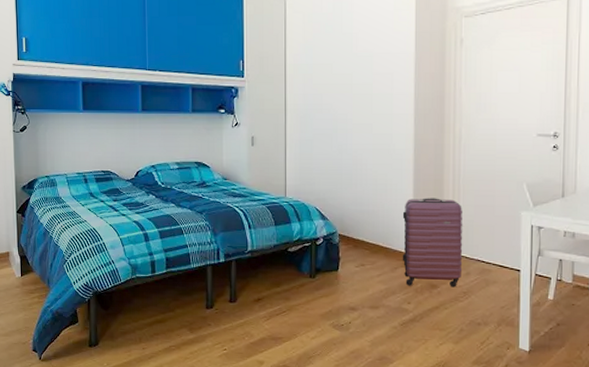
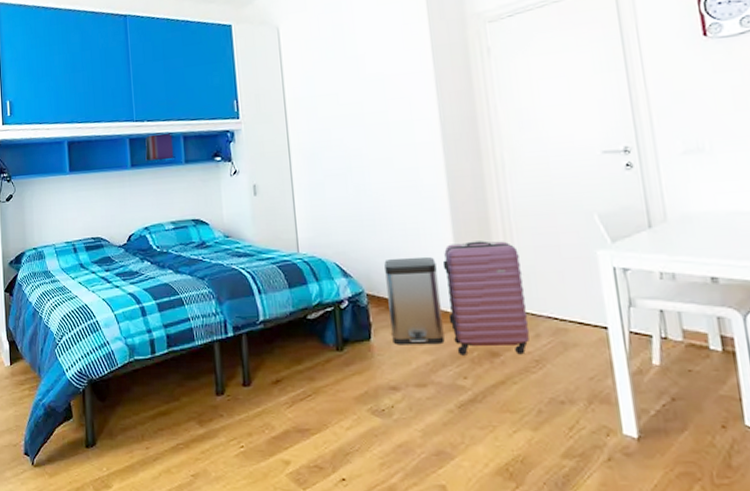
books: none [156,82,182,108] -> present [145,132,174,162]
pedal bin: none [356,208,397,277] -> present [384,257,445,345]

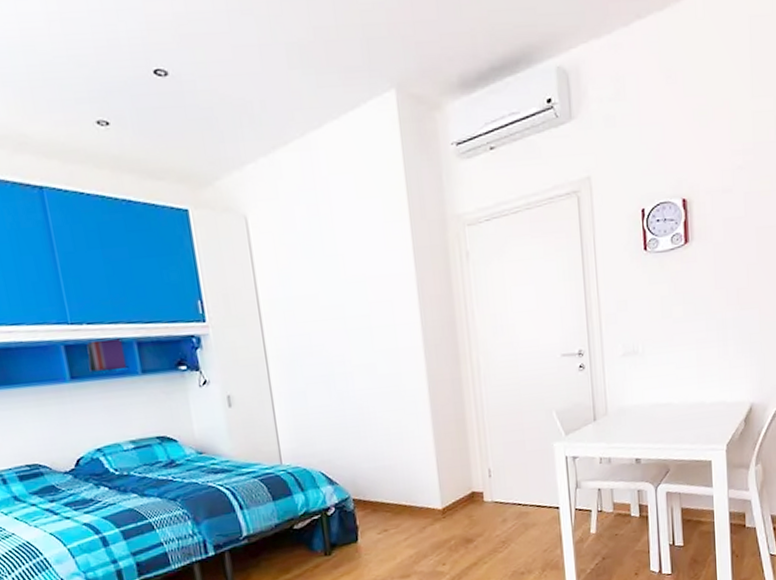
pedal bin: present [384,257,445,345] -> none [369,459,426,544]
suitcase: present [442,240,530,356] -> none [424,440,499,545]

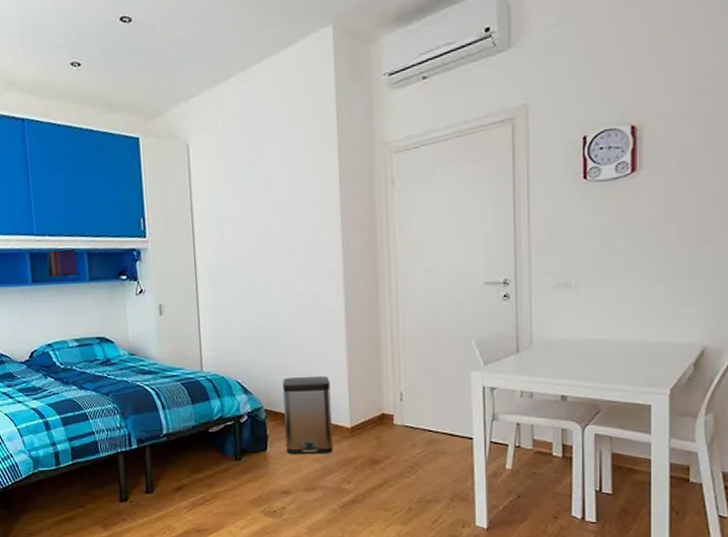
pedal bin: none [369,459,426,544] -> present [283,376,333,455]

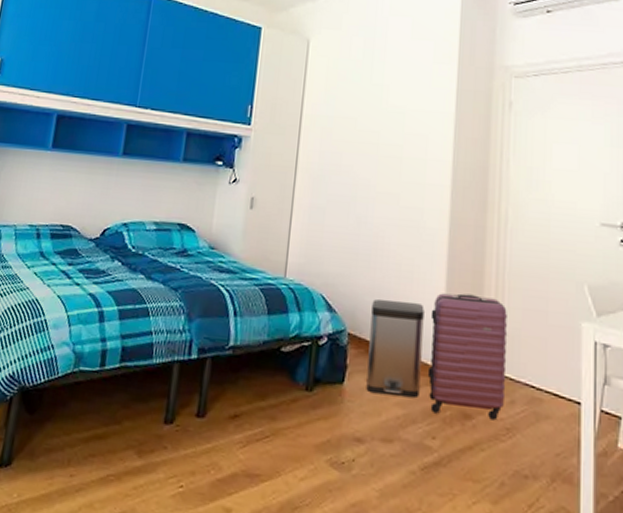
books: present [47,248,78,278] -> none [140,123,176,155]
suitcase: none [336,362,408,463] -> present [428,293,508,421]

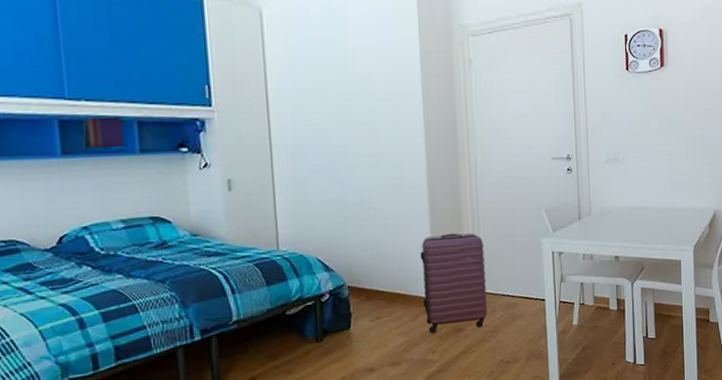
books: none [140,123,176,155] -> present [83,115,125,150]
pedal bin: present [366,299,424,399] -> none [366,249,418,331]

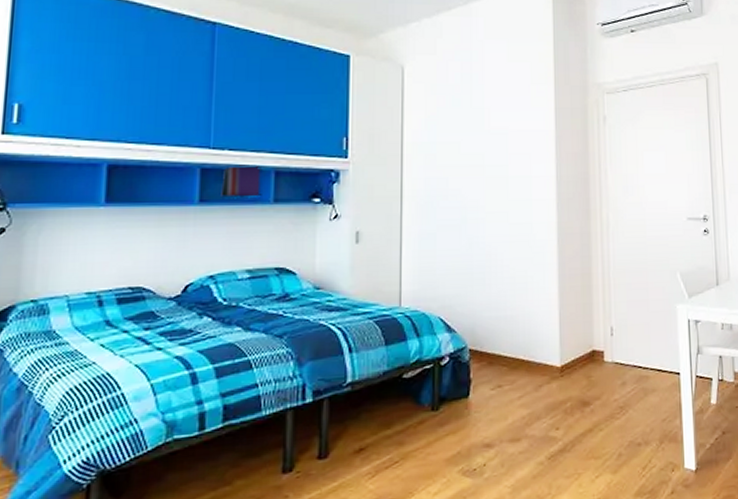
suitcase: present [420,233,488,334] -> none [546,295,618,407]

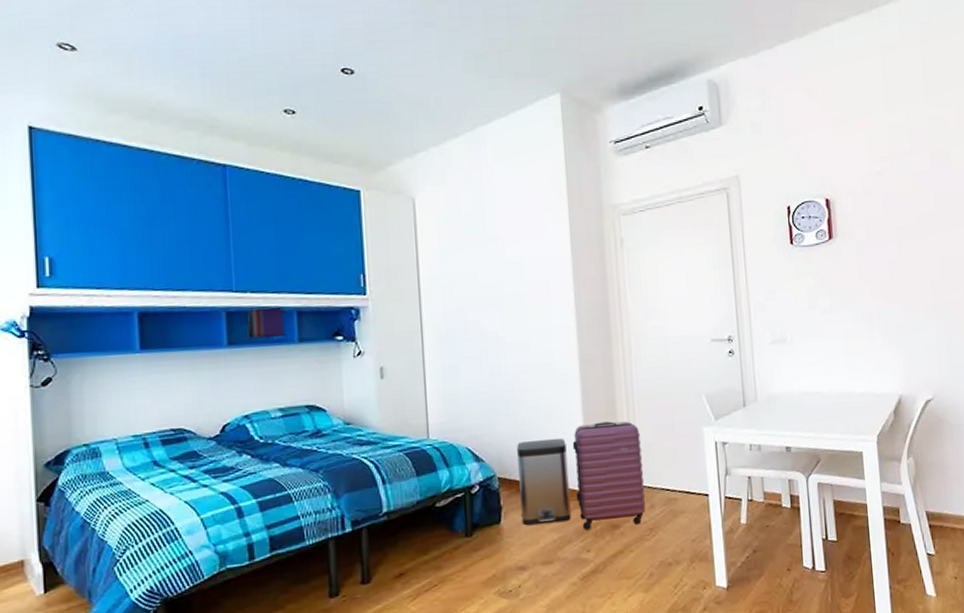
pedal bin: none [490,311,541,401] -> present [517,438,571,526]
suitcase: none [546,295,618,407] -> present [572,421,646,530]

